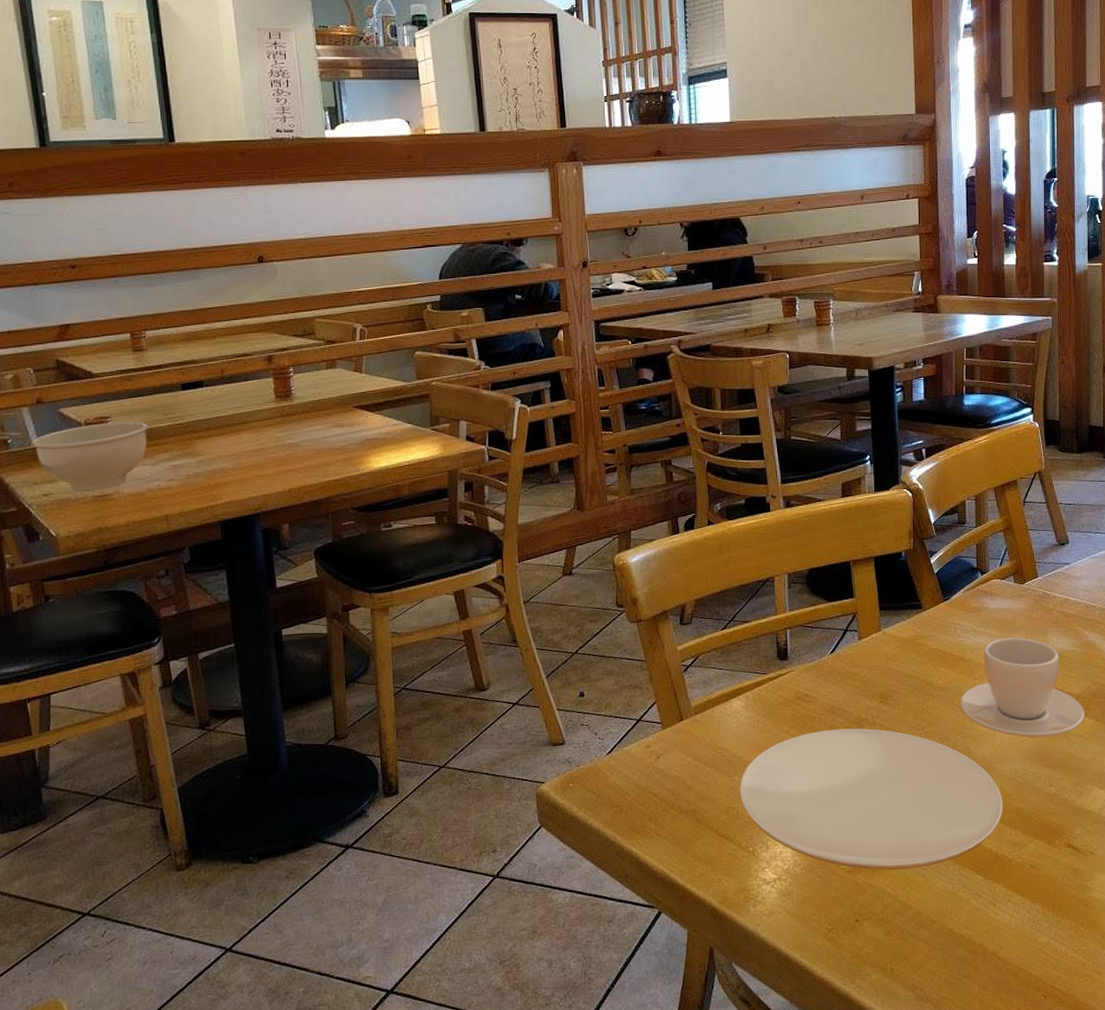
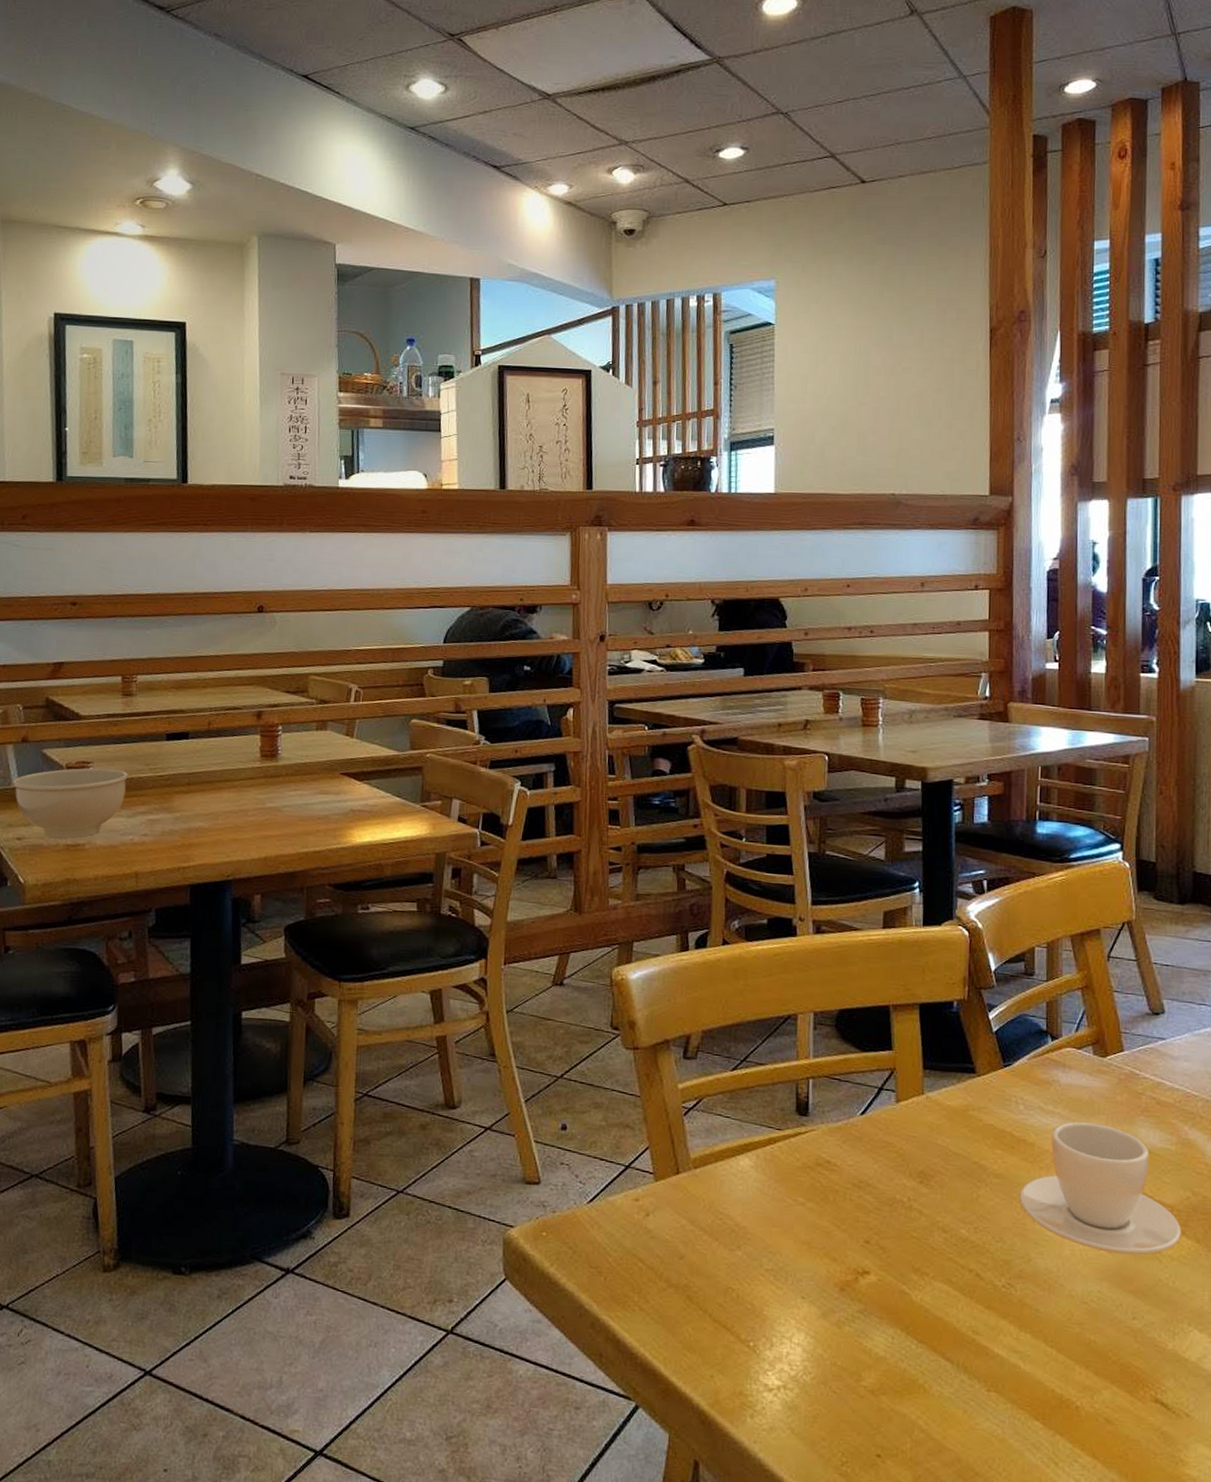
plate: present [739,728,1003,870] -> none [741,1208,1072,1400]

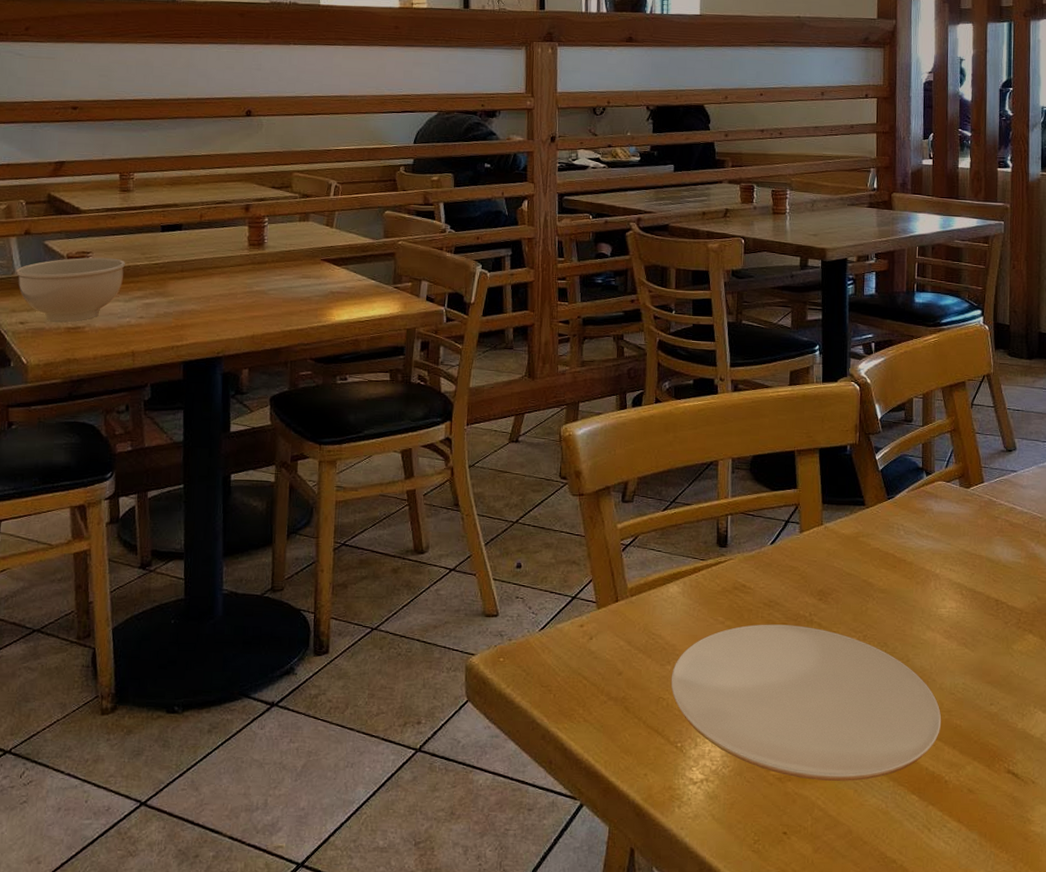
plate: none [741,1208,1072,1400] -> present [670,624,942,781]
teacup: present [1019,1121,1181,1255] -> none [900,542,1029,652]

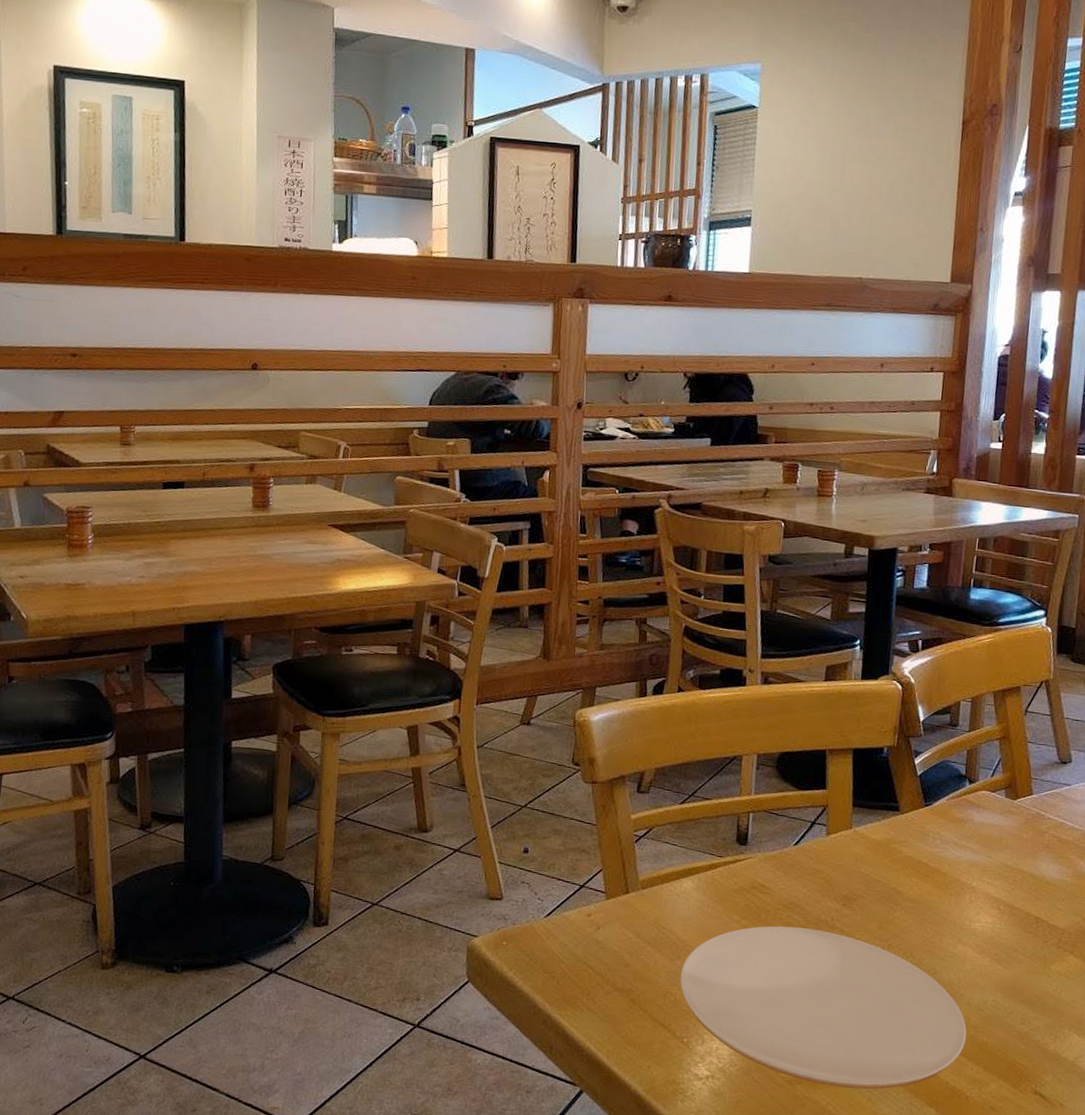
soup bowl: present [15,257,126,323] -> none [14,512,127,578]

